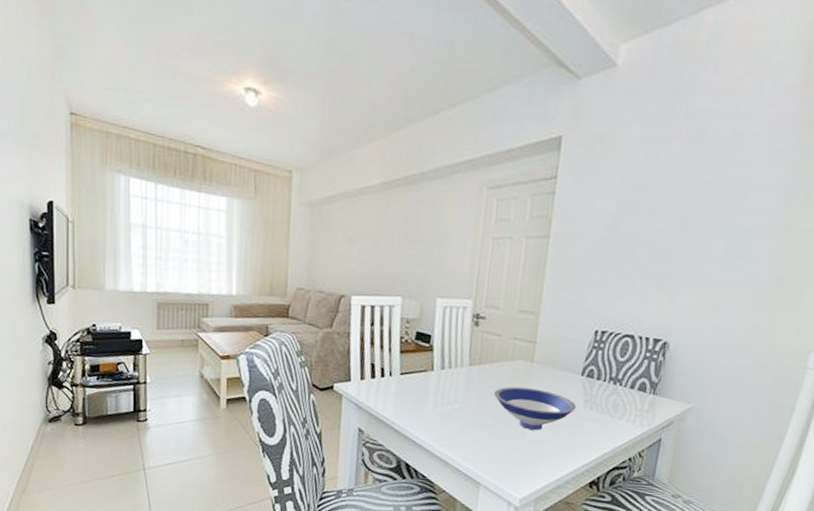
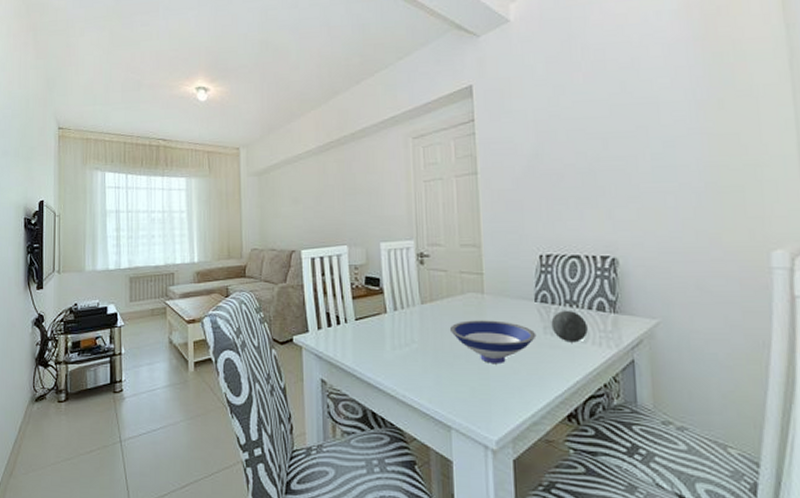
decorative ball: none [592,386,627,418] -> present [551,310,588,343]

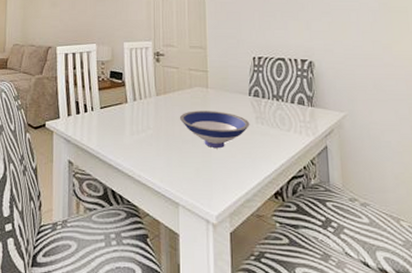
decorative ball: present [551,310,588,343] -> none [262,103,291,131]

